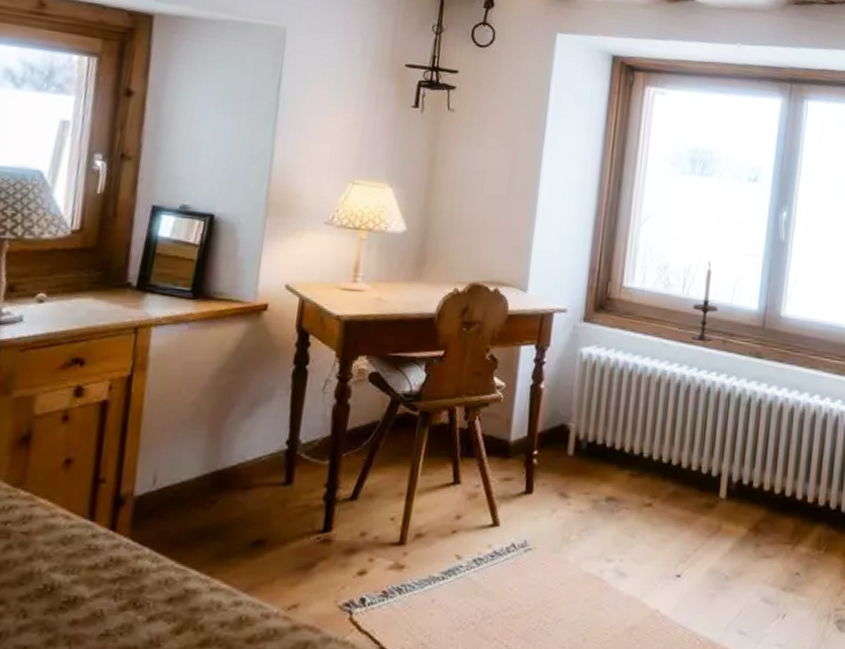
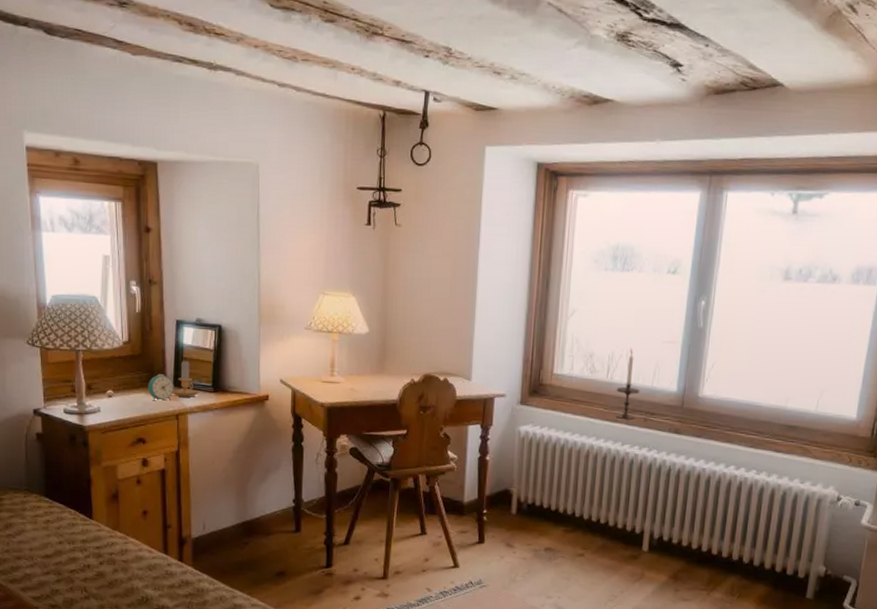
alarm clock: none [98,273,138,308] -> present [148,374,174,401]
candle: none [133,256,174,305] -> present [172,360,200,397]

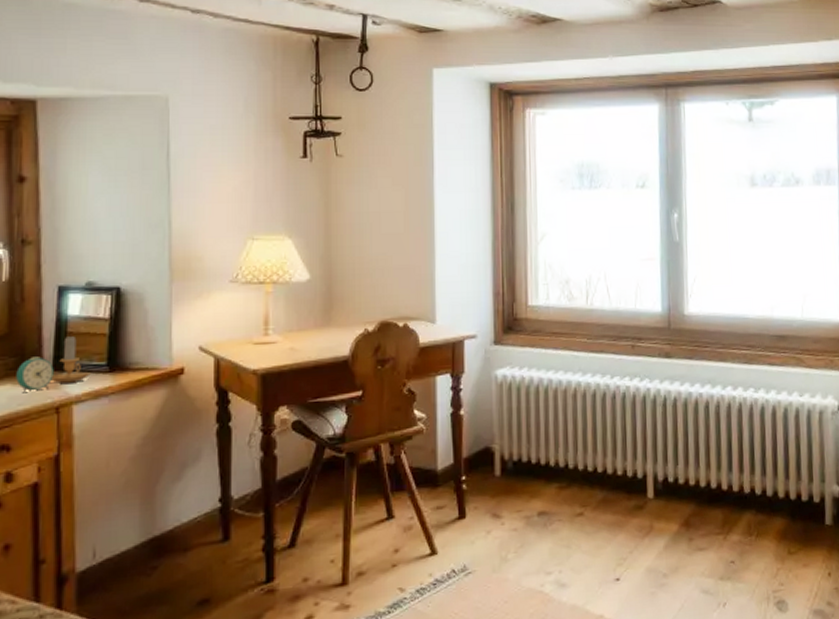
candlestick: present [615,347,640,421] -> none [598,269,624,350]

